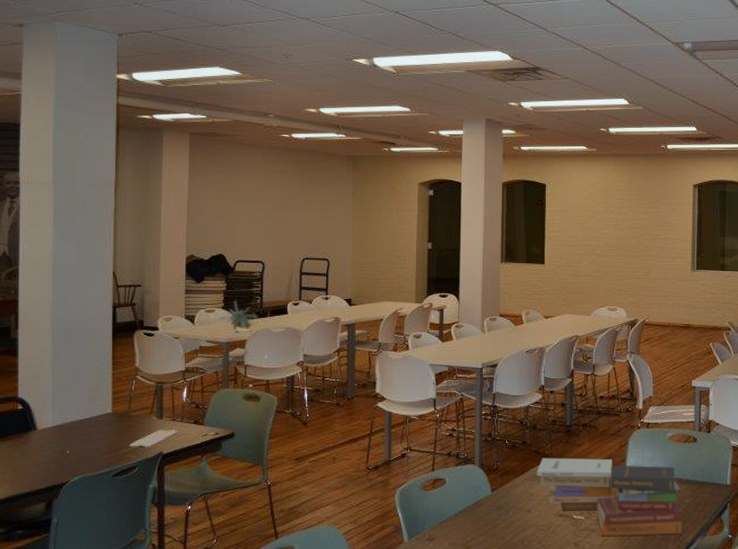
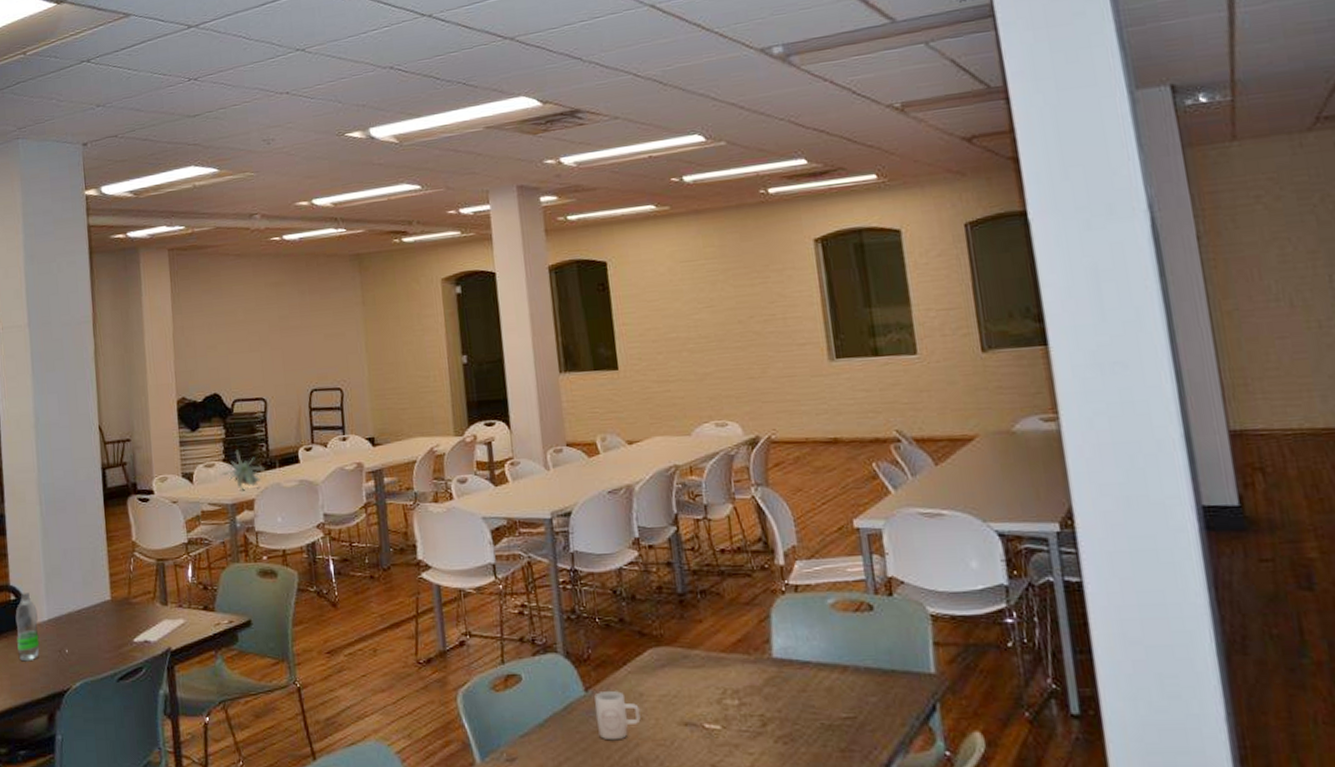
bottle: none [21,404,43,460] -> present [15,593,40,662]
mug: none [497,491,530,526] -> present [594,690,642,741]
books: present [536,458,614,511] -> none [643,639,761,718]
books: present [597,465,682,536] -> none [735,648,871,754]

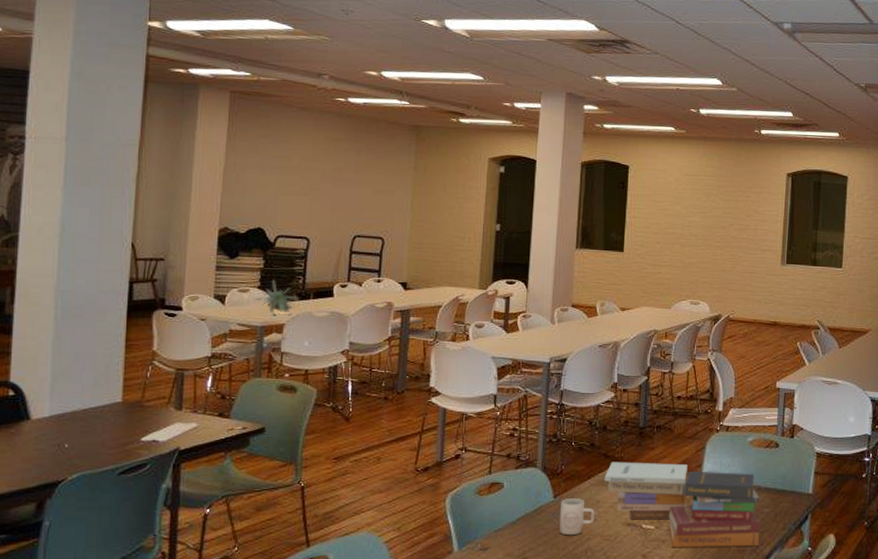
bottle: present [15,593,40,662] -> none [10,390,38,453]
books: none [643,639,761,718] -> present [604,462,689,520]
books: none [735,648,871,754] -> present [668,470,760,547]

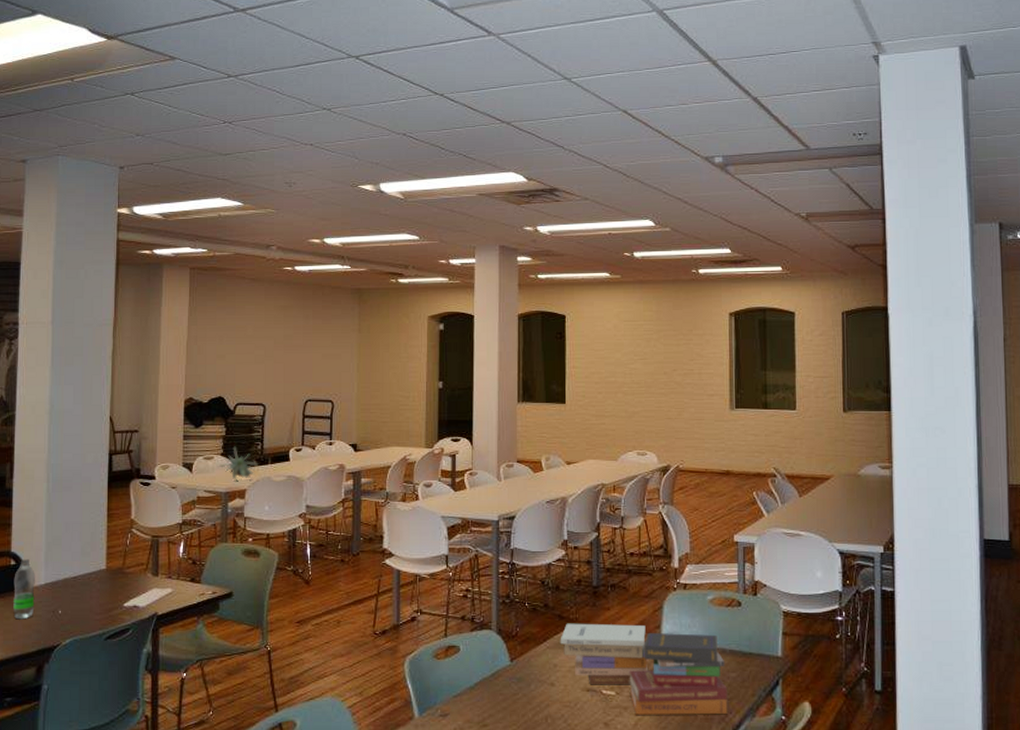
bottle: none [10,390,38,453] -> present [13,559,35,620]
mug: present [559,497,596,536] -> none [517,661,554,702]

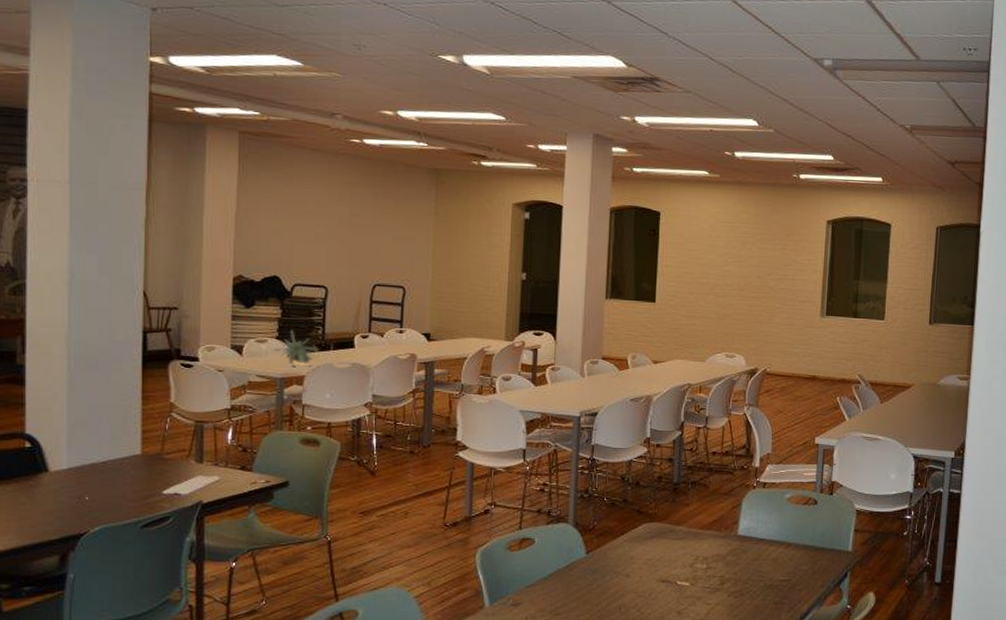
bottle: present [13,559,35,620] -> none [29,442,56,506]
books: present [560,623,649,685] -> none [637,518,724,577]
books: present [629,632,728,715] -> none [704,527,798,604]

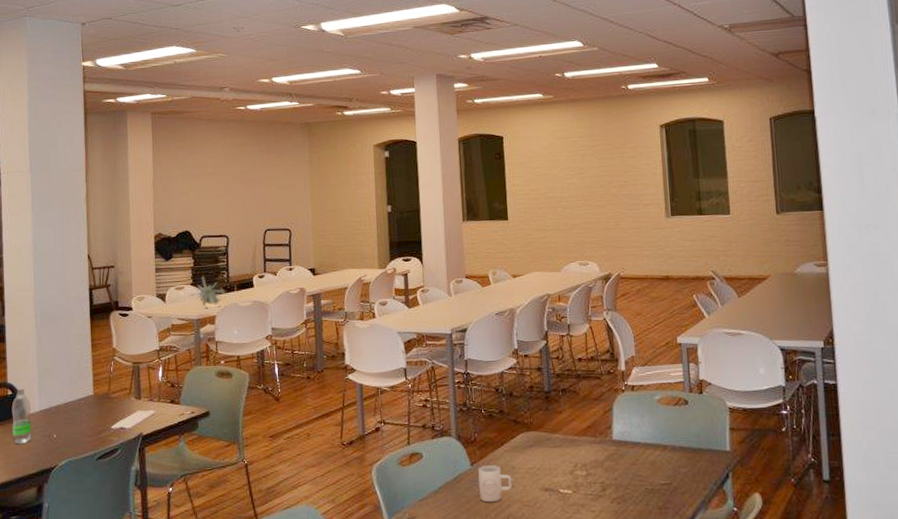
bottle: none [29,442,56,506] -> present [11,389,32,445]
mug: none [591,554,629,592] -> present [477,464,513,503]

